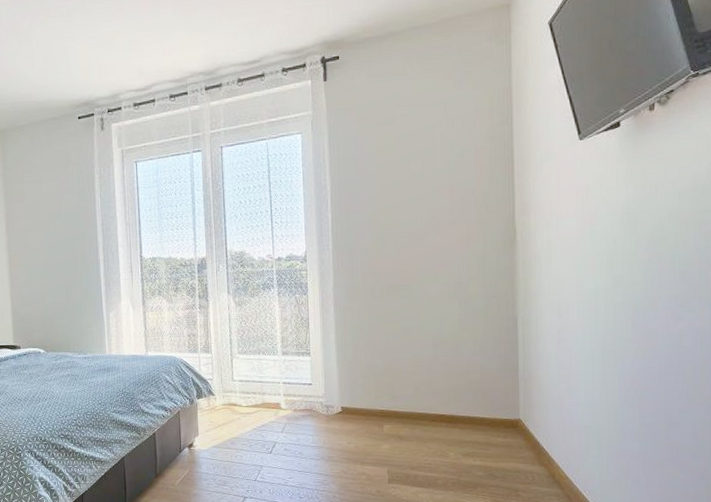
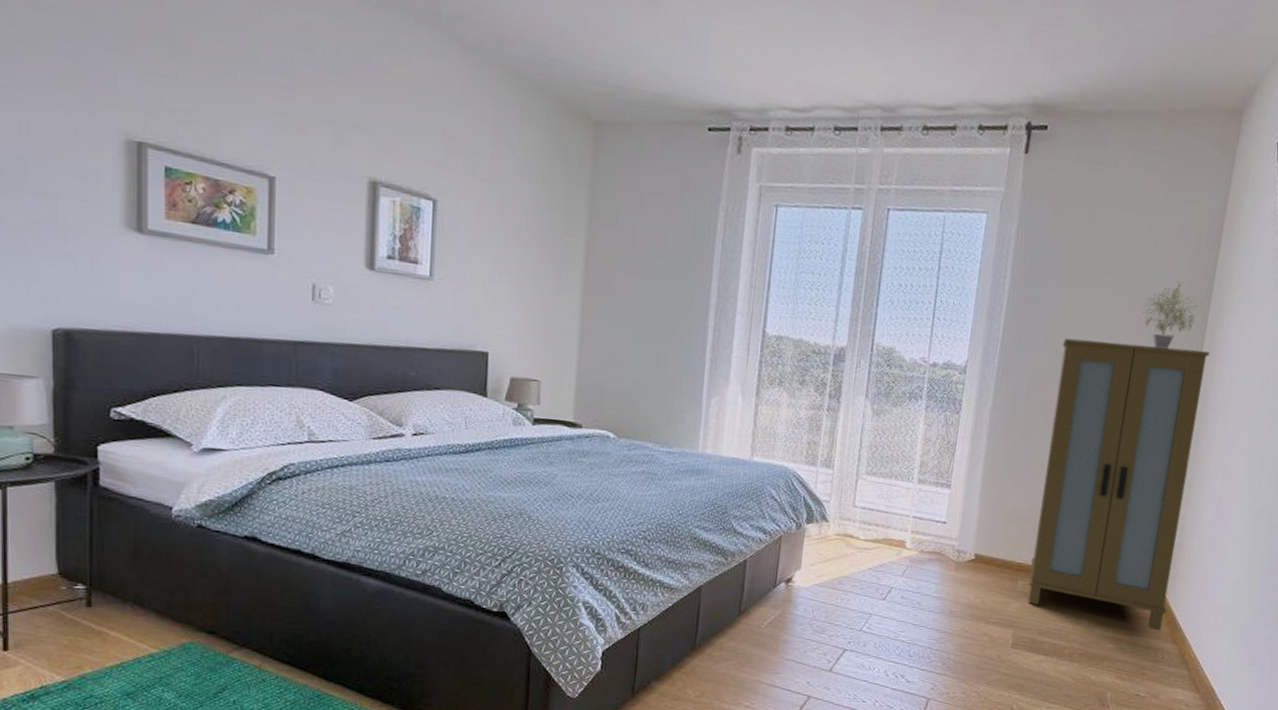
cabinet: none [386,207,528,456] -> present [1028,338,1209,631]
potted plant: none [452,154,502,214] -> present [1142,281,1197,349]

